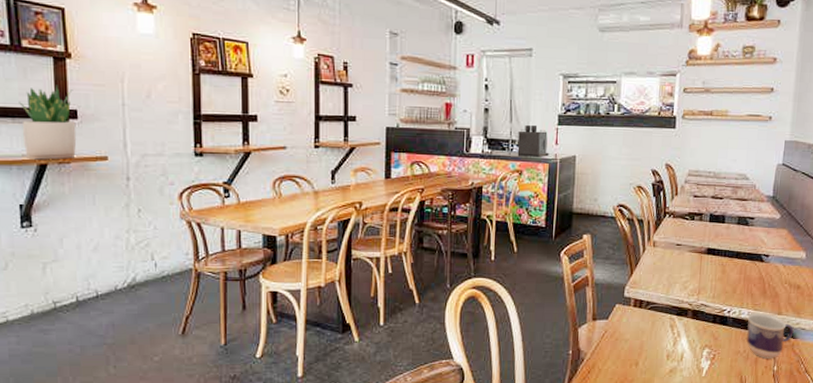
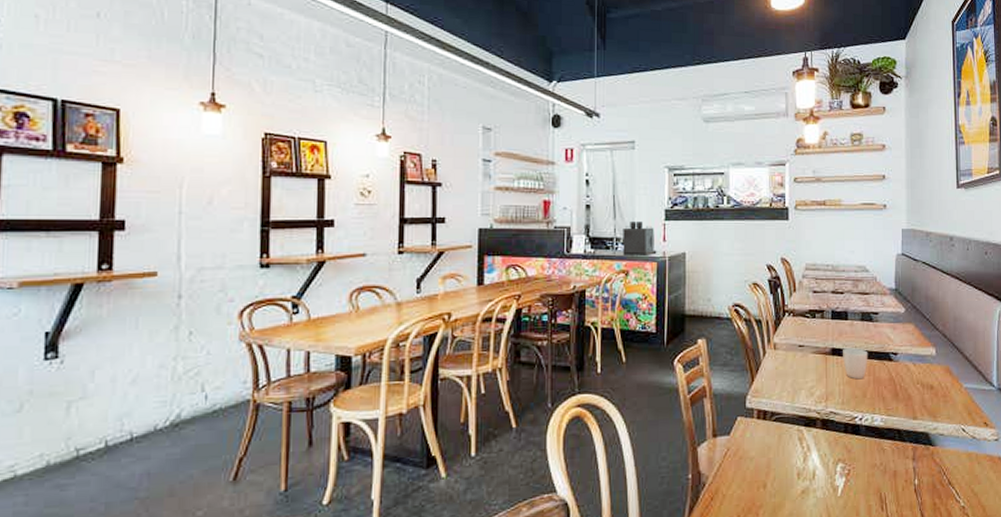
planter: present [19,85,77,160] -> none [56,193,123,279]
cup: none [717,249,741,277] -> present [843,348,868,380]
cup: present [746,313,794,358] -> none [881,419,932,471]

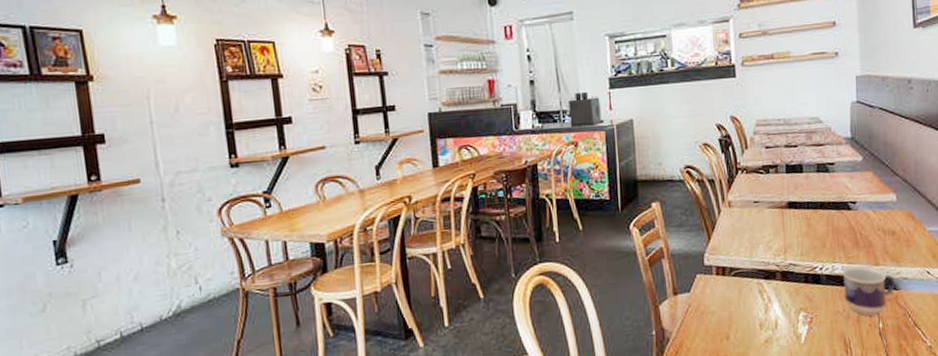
cup: present [843,348,868,380] -> none [799,199,826,231]
cup: none [881,419,932,471] -> present [842,266,895,316]

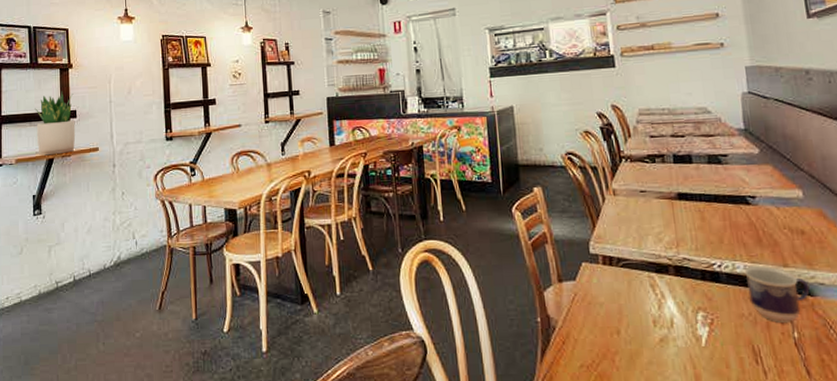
planter: none [43,110,107,192] -> present [35,91,76,156]
coffee machine: present [568,91,604,128] -> none [451,79,486,113]

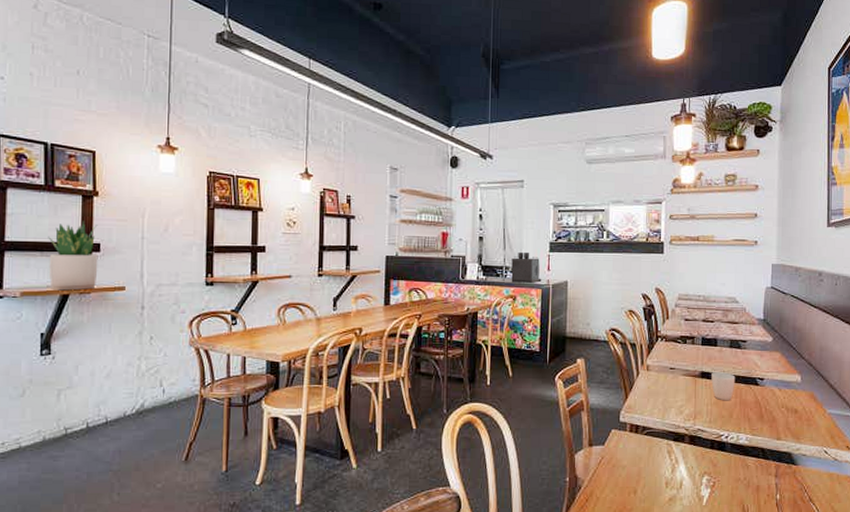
coffee machine: none [451,79,486,113] -> present [511,252,542,284]
cup: none [690,192,721,225] -> present [711,372,736,401]
cup: present [744,266,810,323] -> none [746,438,794,486]

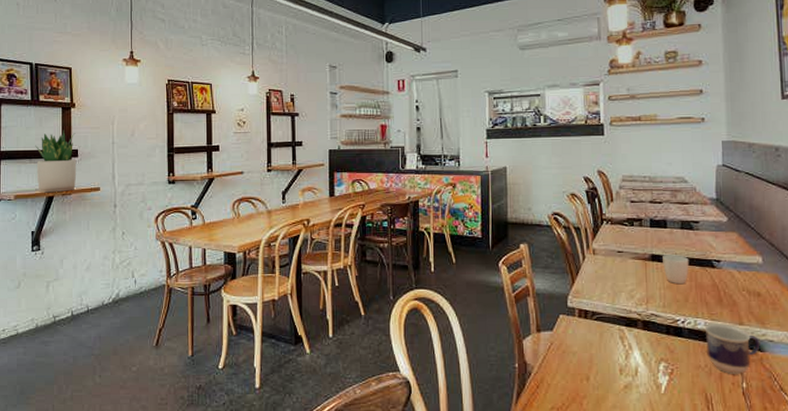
coffee machine: present [511,252,542,284] -> none [449,139,480,171]
cup: none [746,438,794,486] -> present [704,323,760,374]

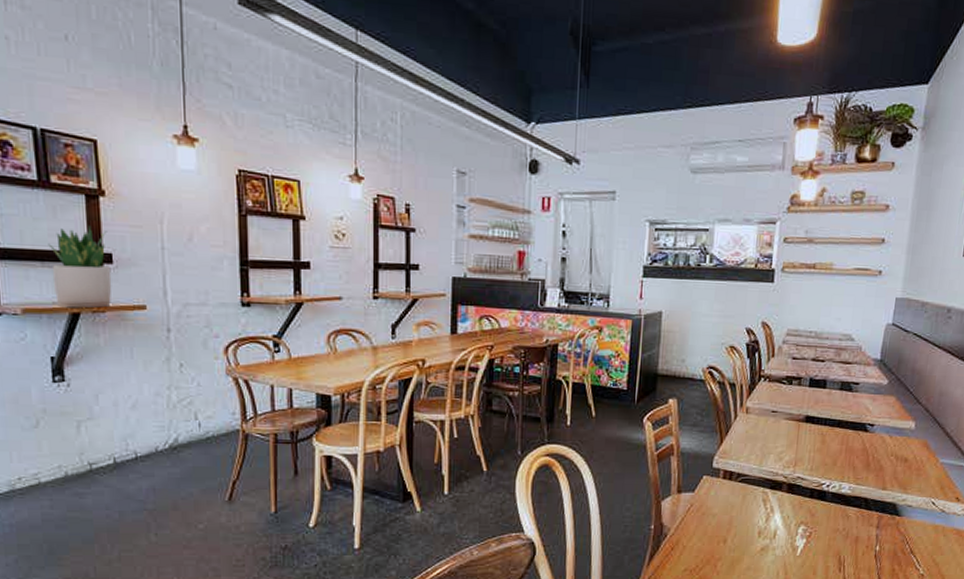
cup: present [662,255,690,285] -> none [816,416,844,448]
cup: present [704,323,760,374] -> none [846,488,899,537]

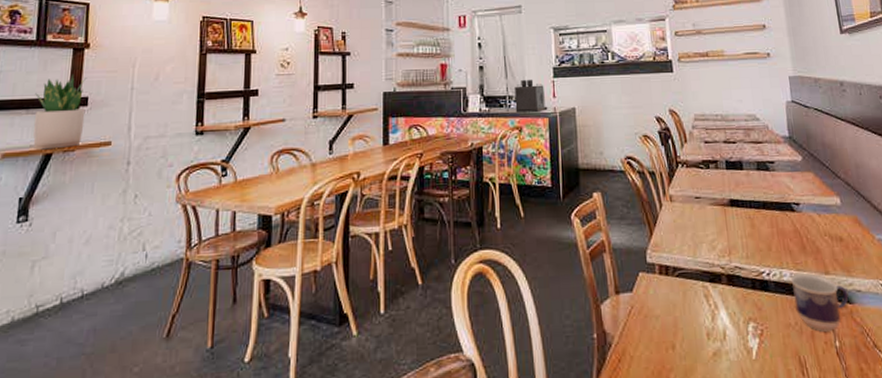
coffee machine: none [597,276,633,314] -> present [514,79,548,114]
cup: none [846,488,899,537] -> present [790,273,849,332]

